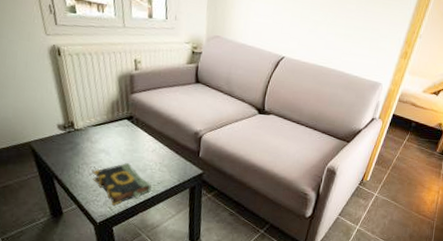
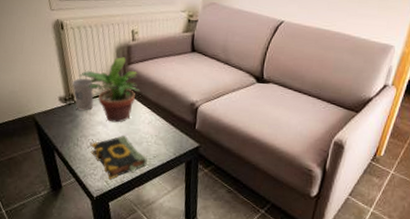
cup: none [71,106,95,139] -> present [71,78,94,111]
potted plant: none [78,86,144,151] -> present [78,57,141,123]

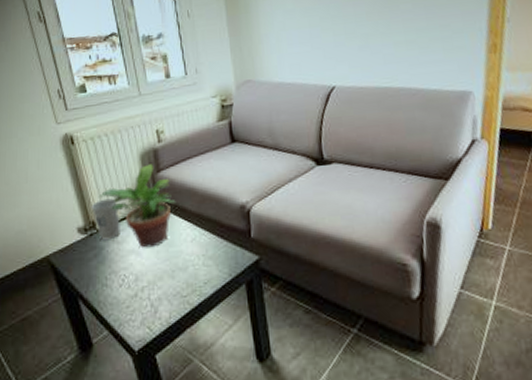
book: present [90,136,147,180] -> none [122,263,197,324]

